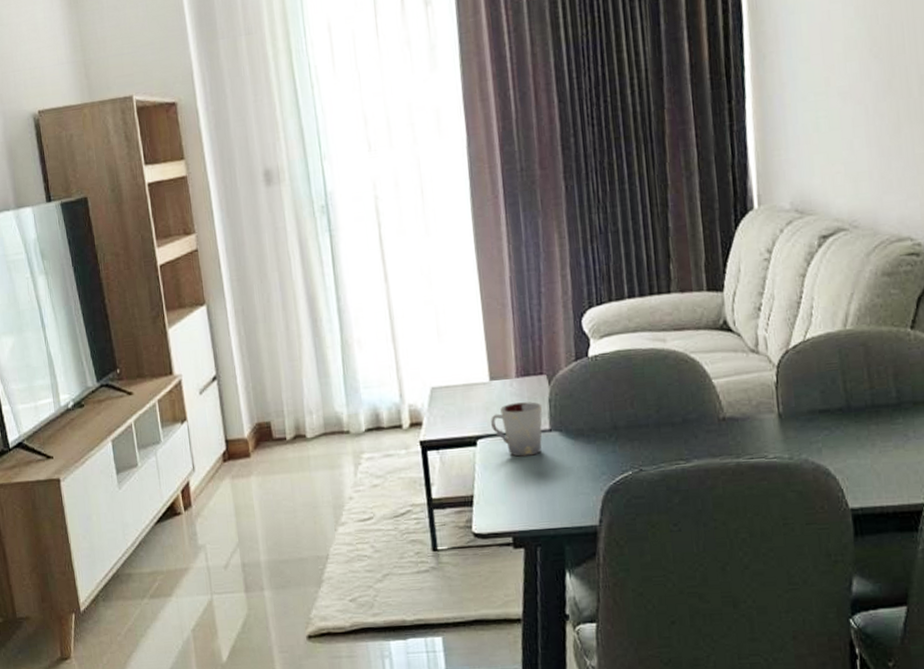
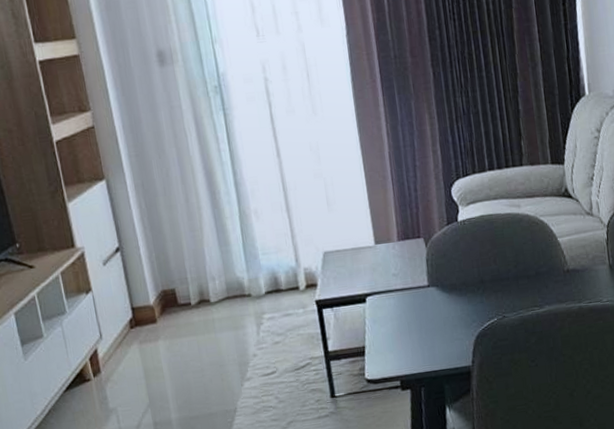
cup: present [491,402,543,457] -> none [377,262,422,310]

